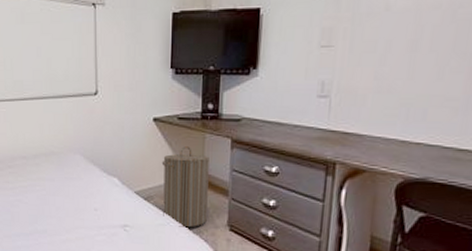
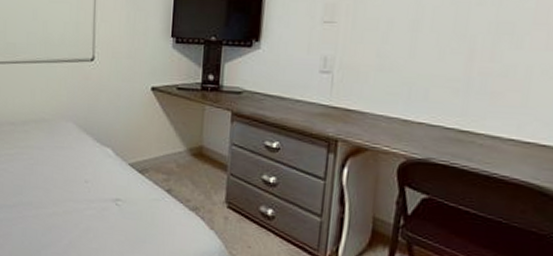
laundry hamper: present [161,146,209,228] -> none [158,118,208,204]

